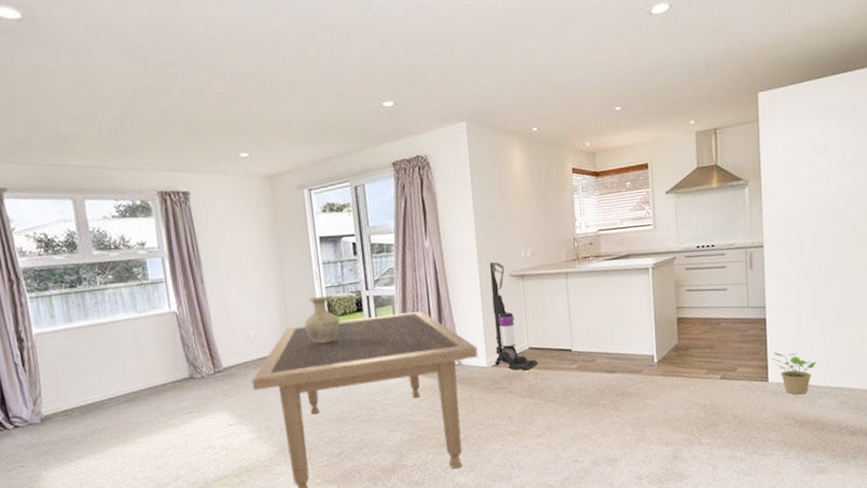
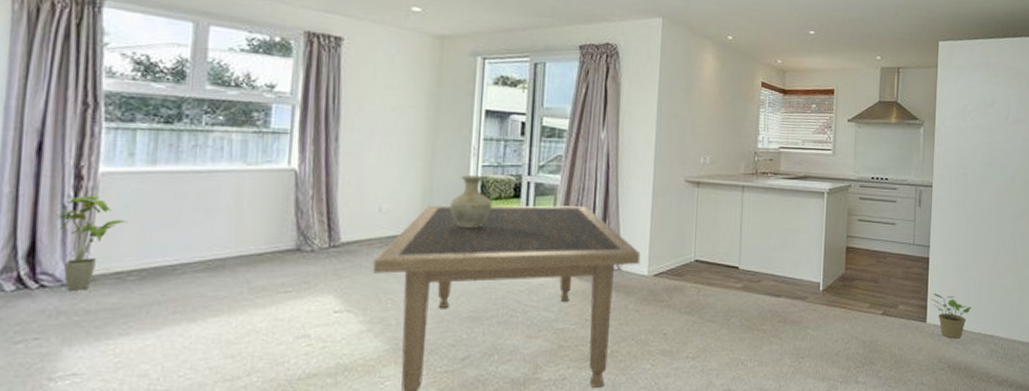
house plant: none [13,352,63,428] -> present [57,194,128,290]
vacuum cleaner: present [489,262,539,371] -> none [657,165,703,285]

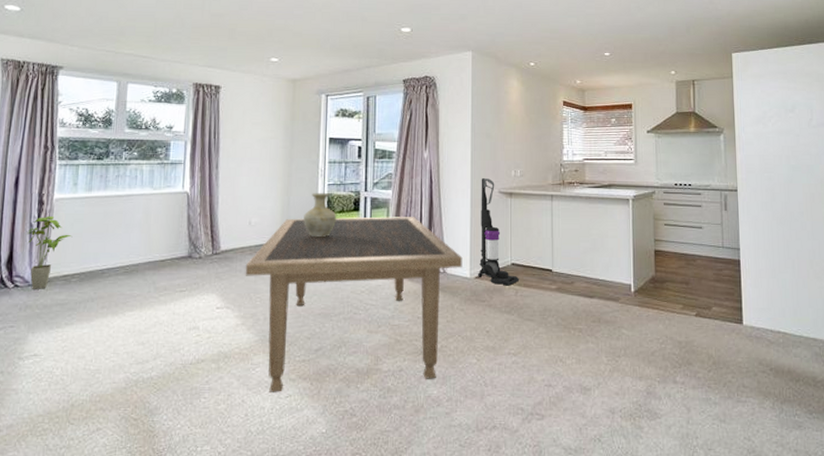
vacuum cleaner: none [657,165,703,285] -> present [478,178,520,286]
potted plant: present [931,293,972,339] -> none [746,295,790,341]

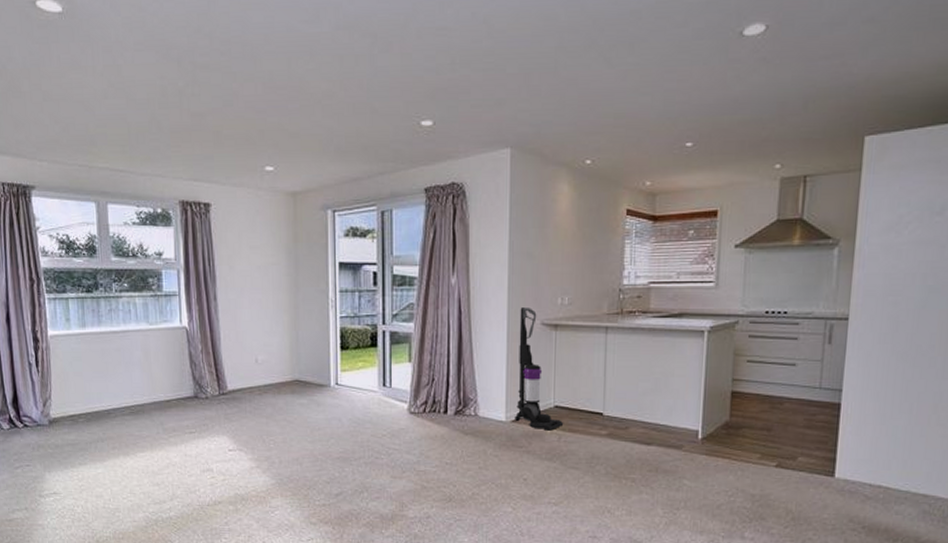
house plant: present [27,215,73,289] -> none [27,353,73,429]
dining table: present [245,217,463,392] -> none [255,353,497,535]
vase: present [303,192,337,238] -> none [315,326,352,377]

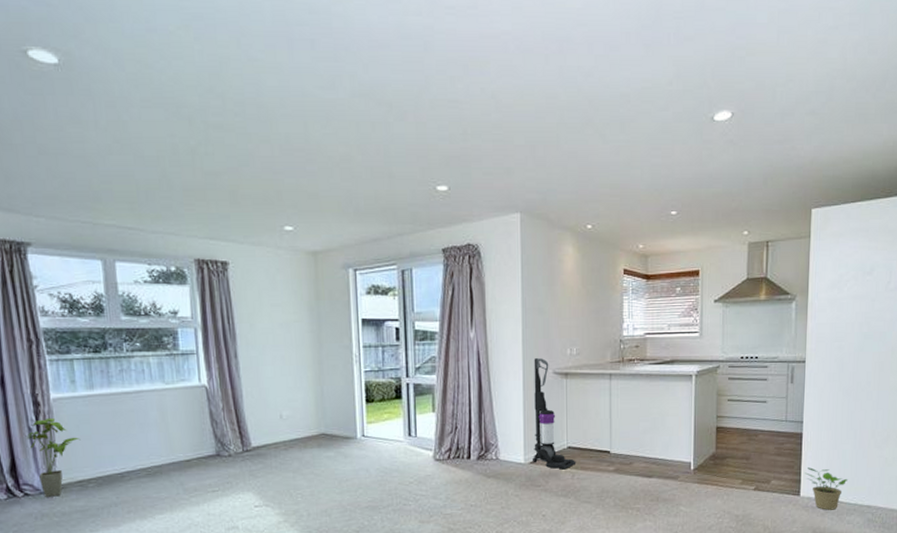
house plant: none [27,353,73,429] -> present [26,417,81,497]
potted plant: none [842,444,898,497] -> present [805,467,848,510]

